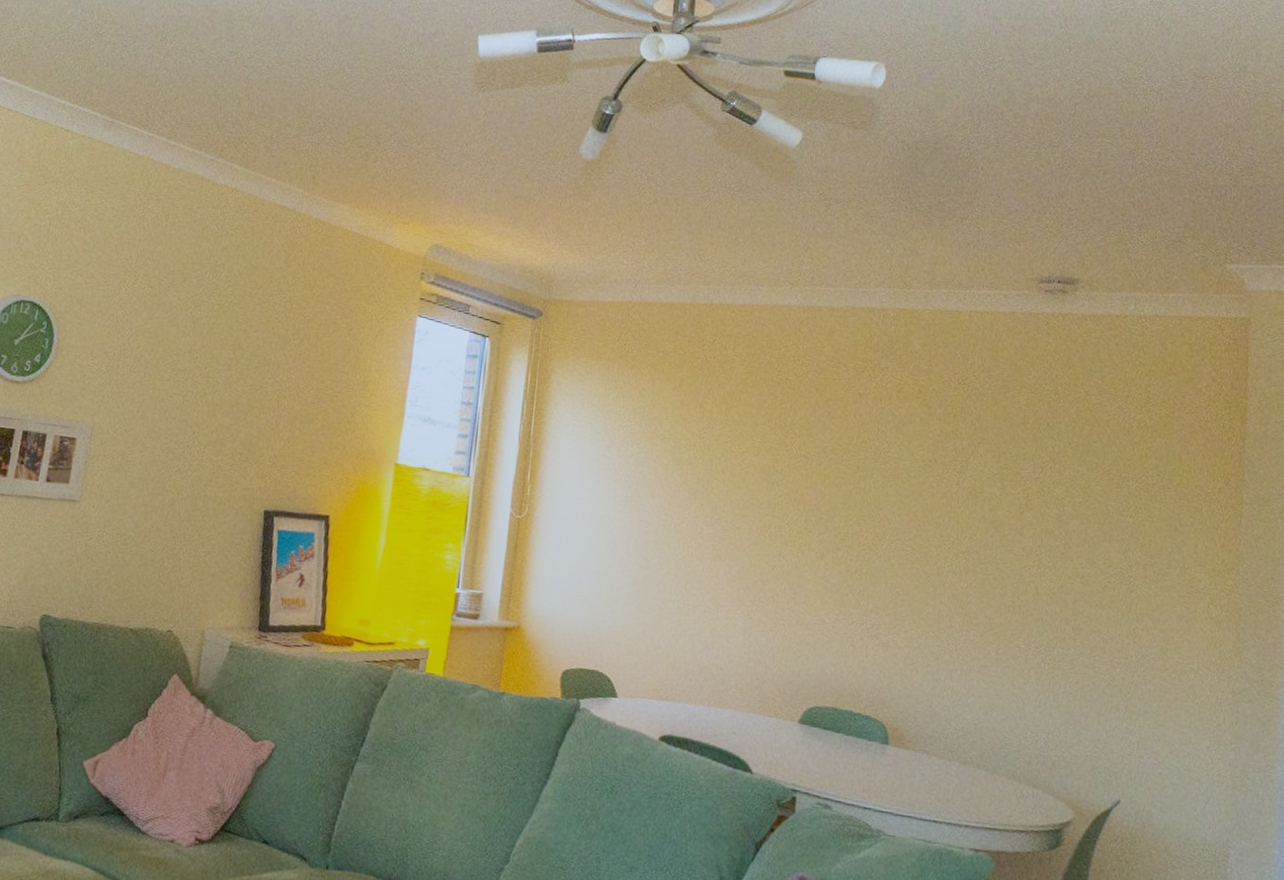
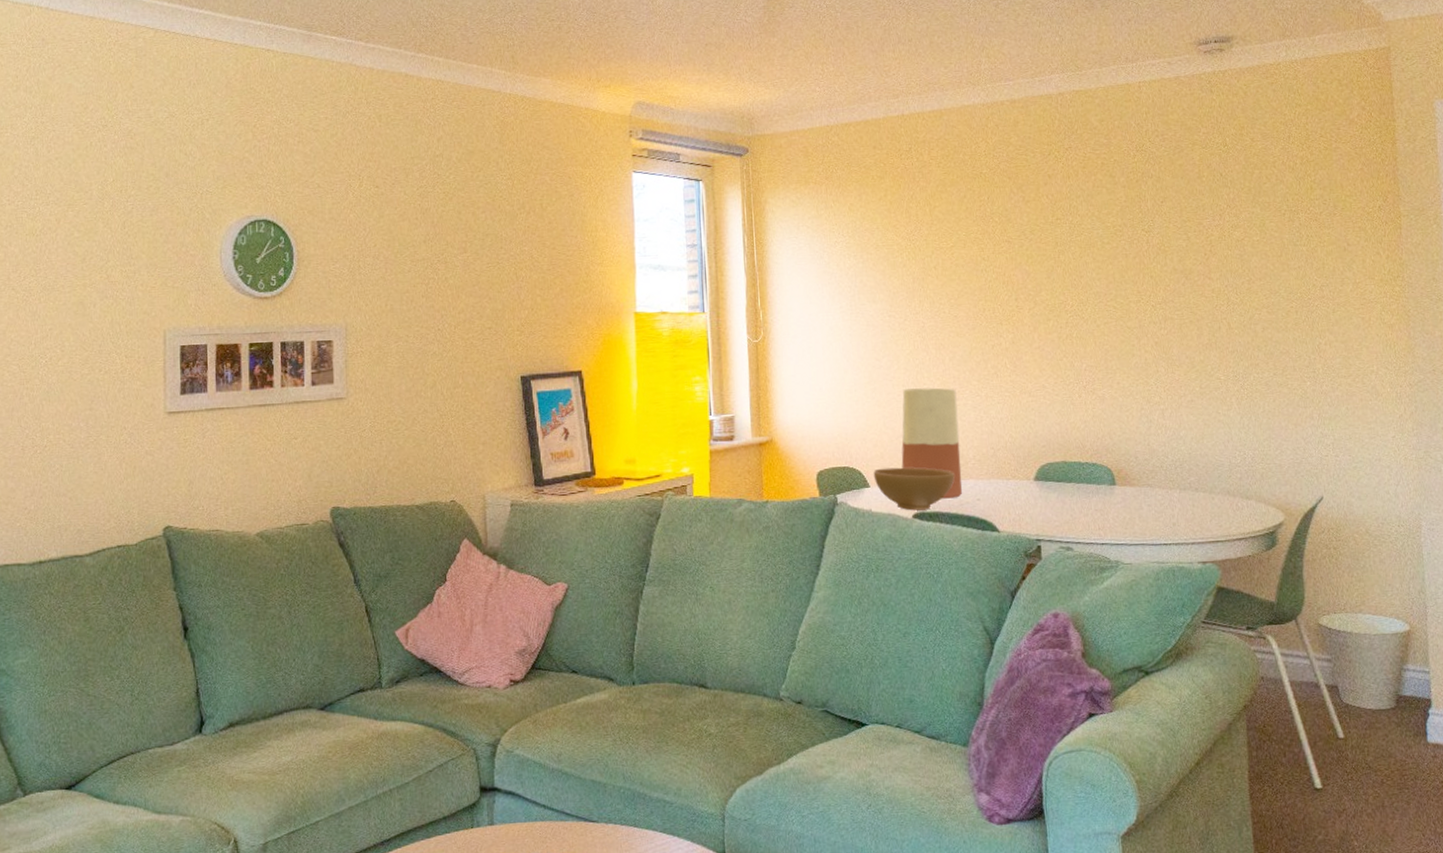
bowl: none [623,678,712,734] -> present [873,467,955,511]
vase: none [655,597,727,727] -> present [901,387,962,499]

